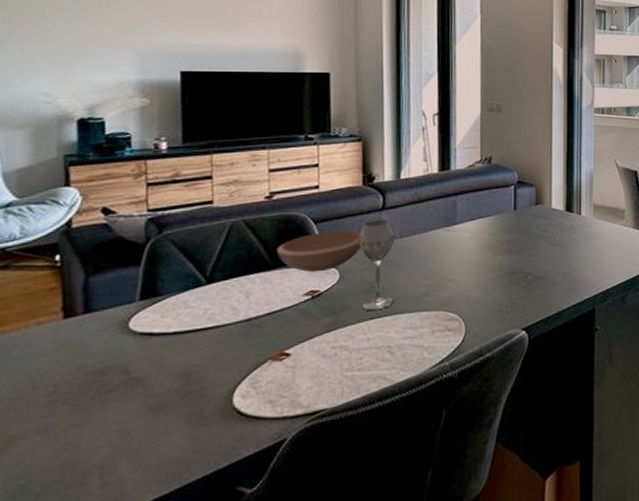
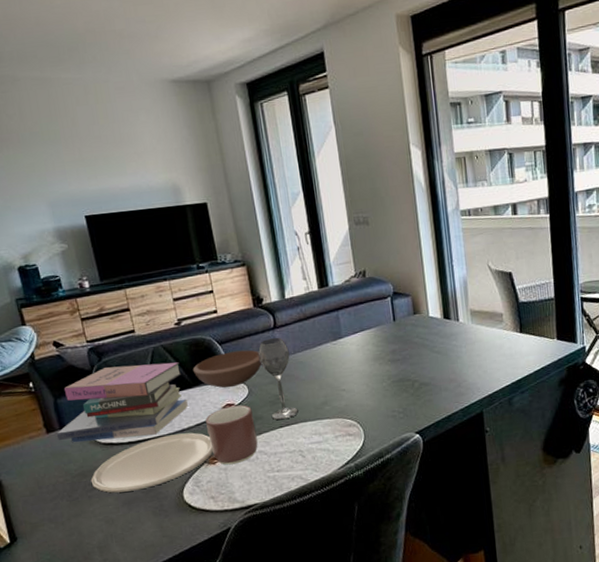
books: none [78,240,262,331] -> present [57,362,188,442]
plate: none [110,322,284,396] -> present [90,432,214,493]
mug: none [279,292,341,362] -> present [205,405,258,465]

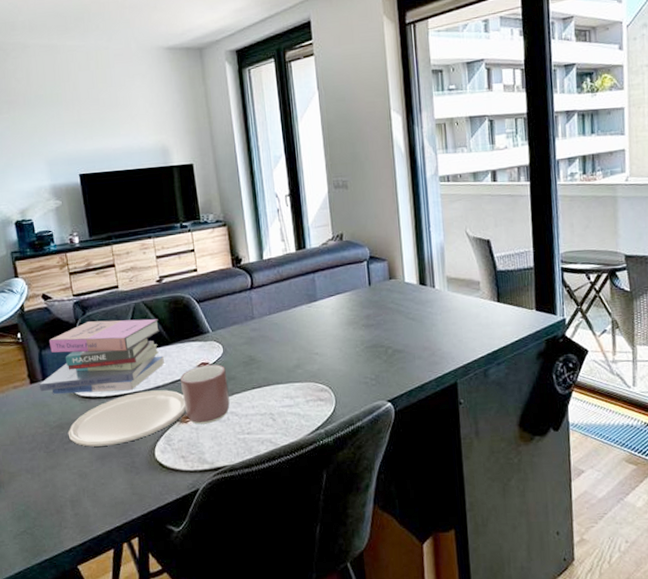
bowl: present [192,350,262,388] -> none [170,309,237,347]
wineglass: present [258,338,298,421] -> none [234,298,271,382]

